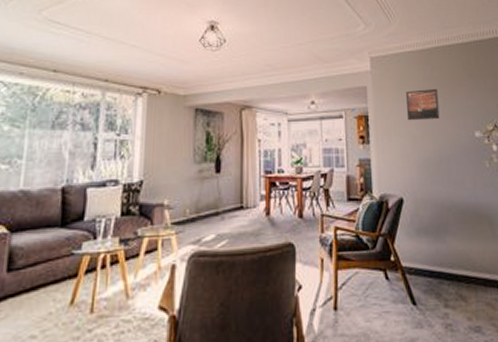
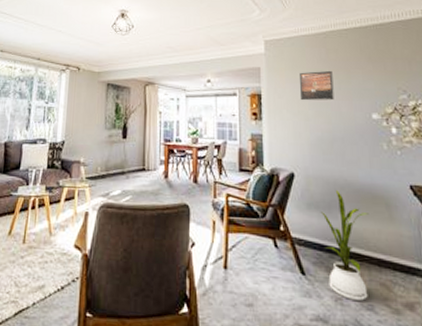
house plant: none [429,213,476,324] -> present [320,190,369,301]

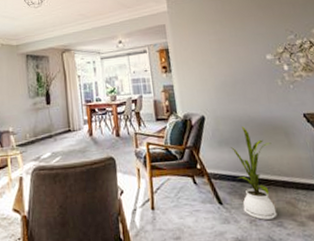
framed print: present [299,70,334,101] -> none [200,20,233,51]

